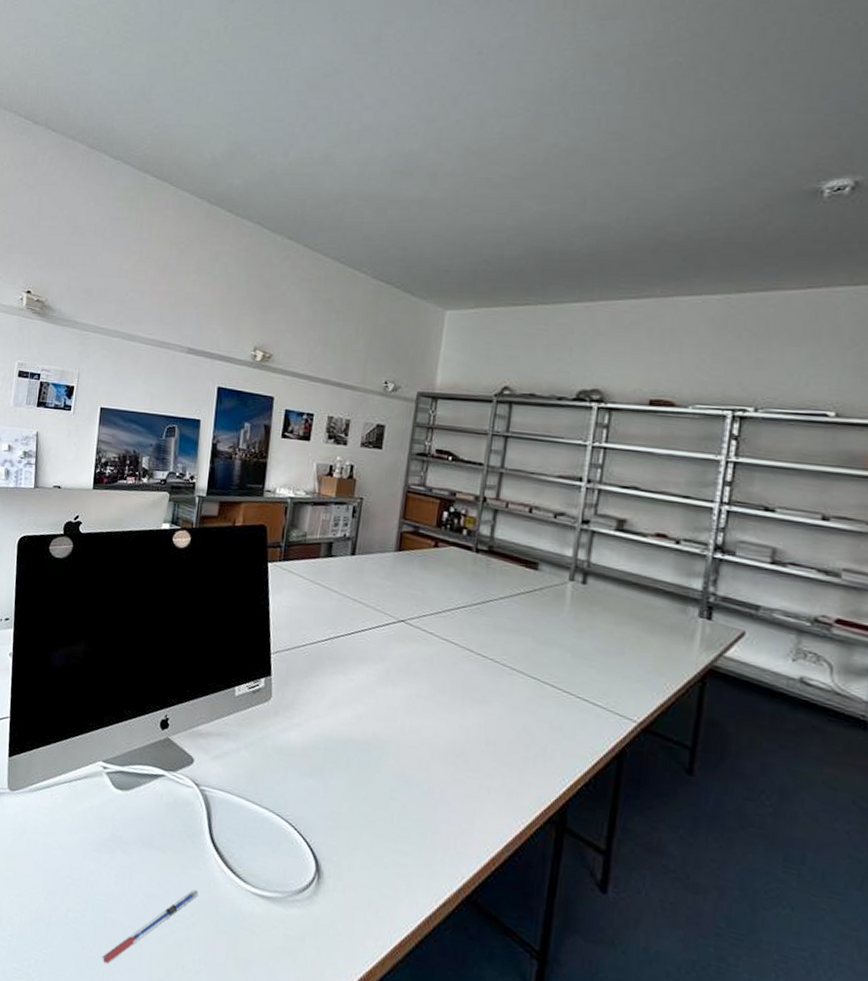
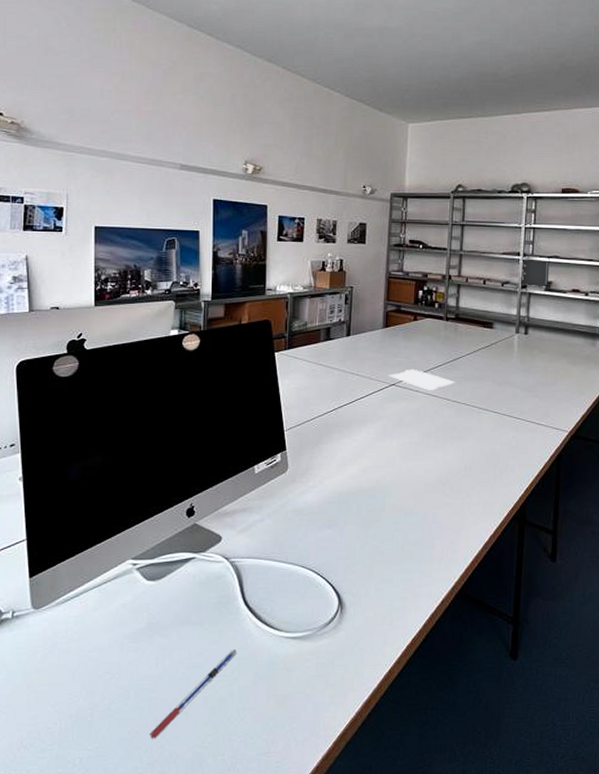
paper sheet: none [398,605,482,636] -> present [389,369,455,390]
binder: none [580,480,626,525] -> present [520,254,550,286]

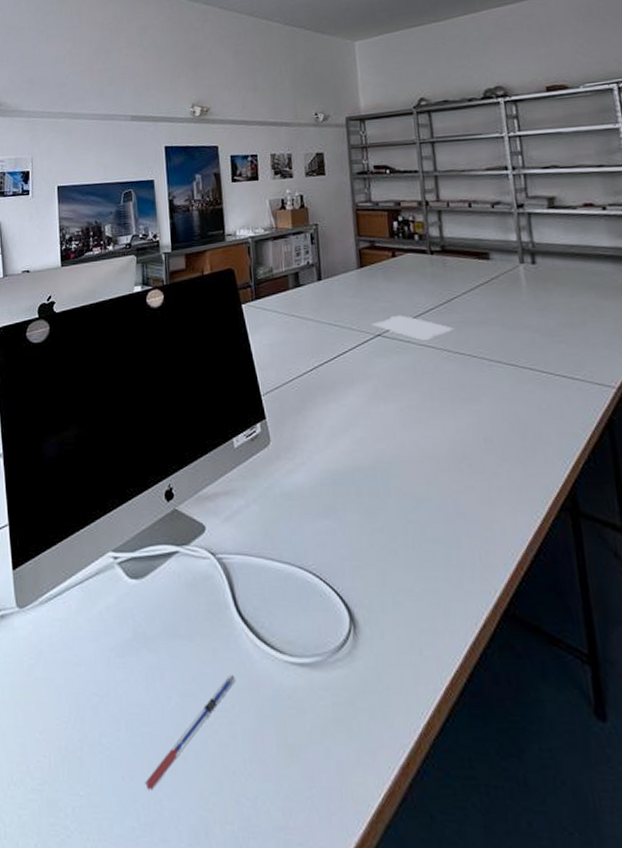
binder: present [520,254,550,286] -> none [511,166,551,204]

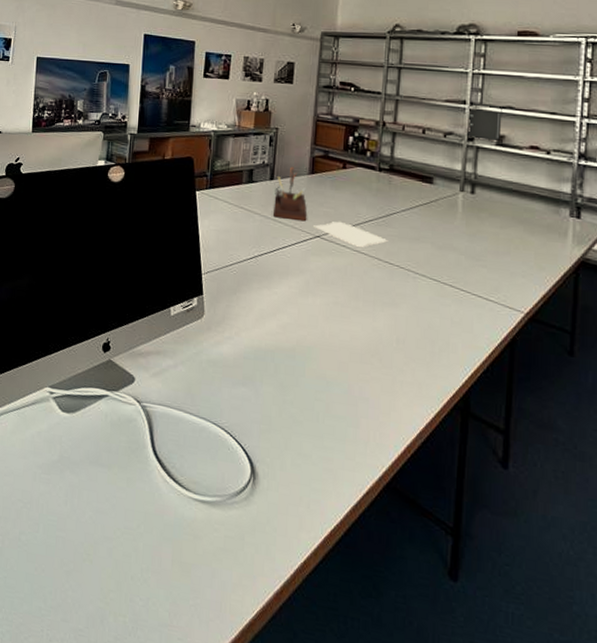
pen: present [145,675,237,791] -> none [55,501,145,582]
desk organizer: none [324,262,364,322] -> present [274,166,307,222]
binder: none [511,166,551,204] -> present [466,102,502,140]

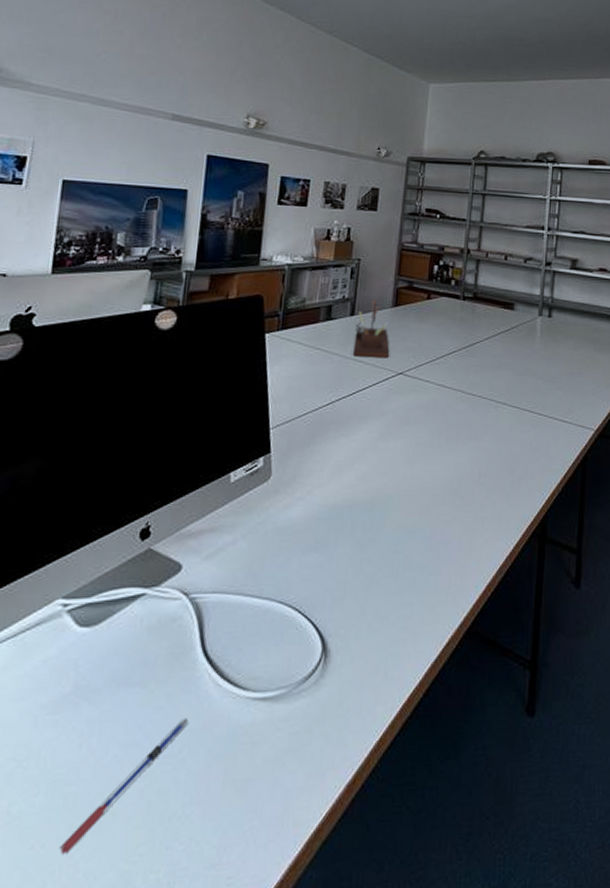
pen: none [55,501,145,582] -> present [60,719,190,855]
paper sheet: present [313,221,388,247] -> none [396,355,471,380]
binder: present [466,102,502,140] -> none [544,228,576,264]

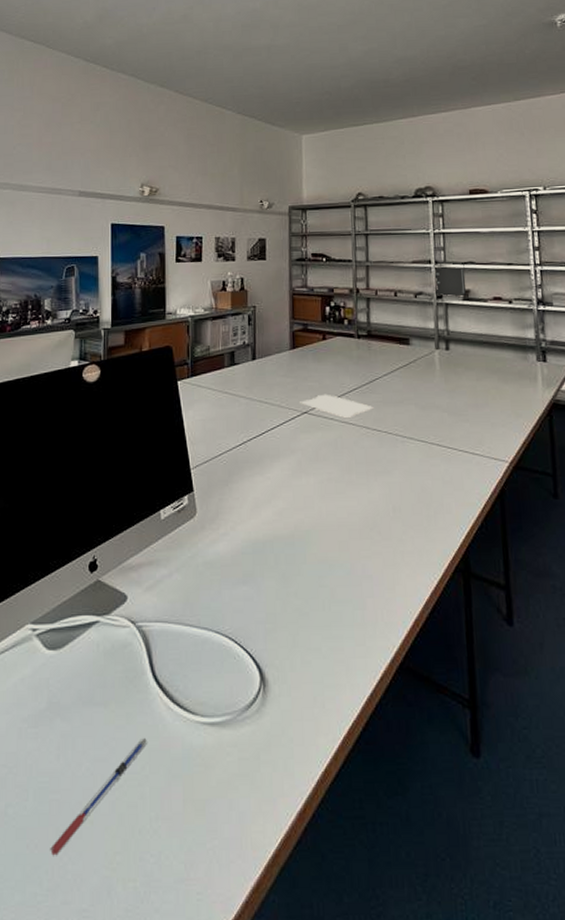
desk organizer: present [353,299,390,359] -> none [258,343,293,400]
paper sheet: none [396,355,471,380] -> present [300,394,374,418]
binder: none [544,228,576,264] -> present [433,261,466,296]

